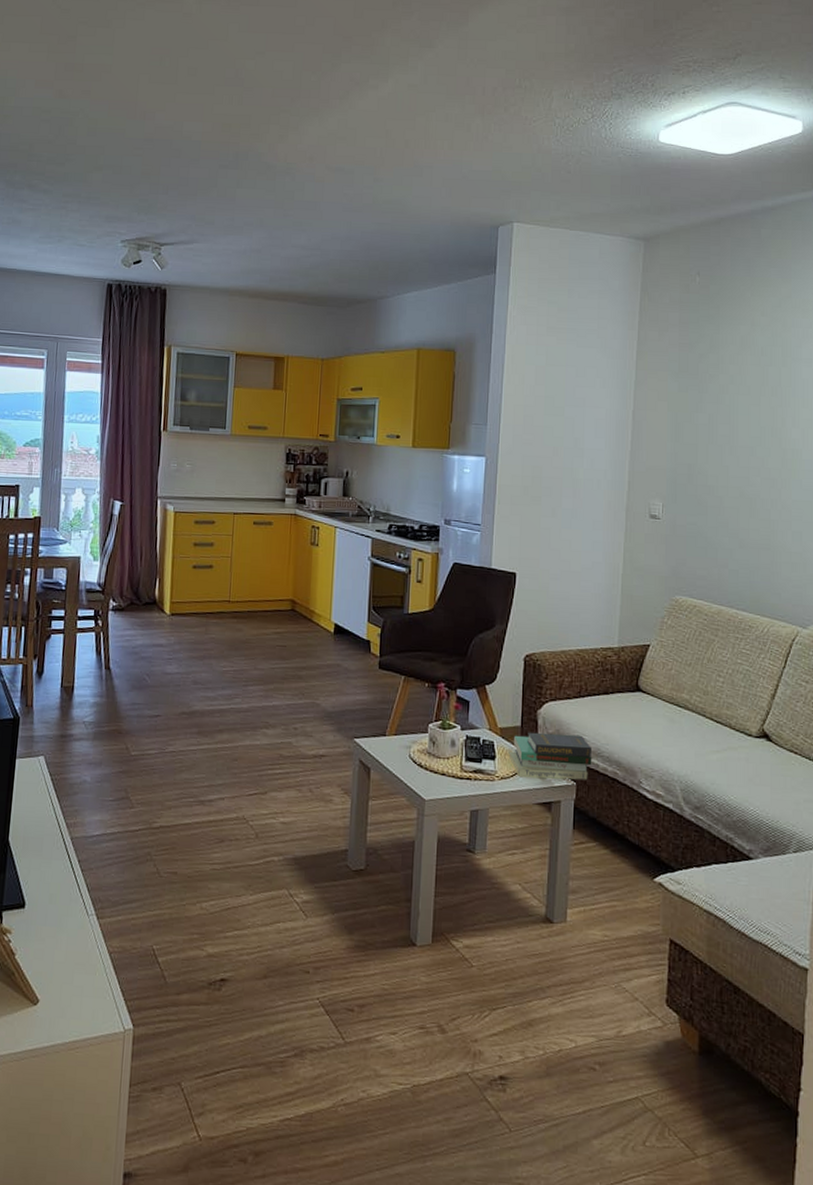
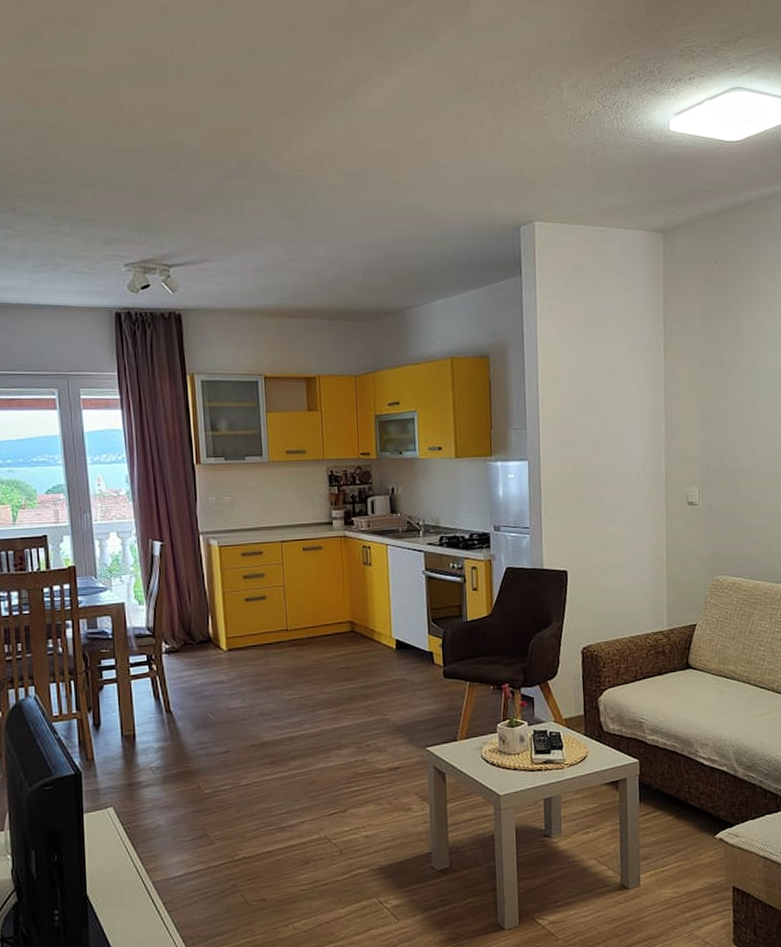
books: present [508,732,593,780] -> none [575,715,652,762]

